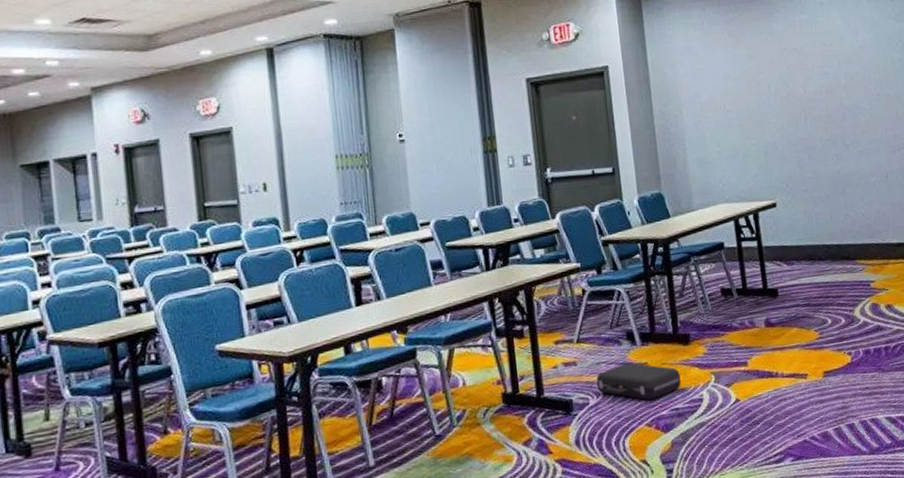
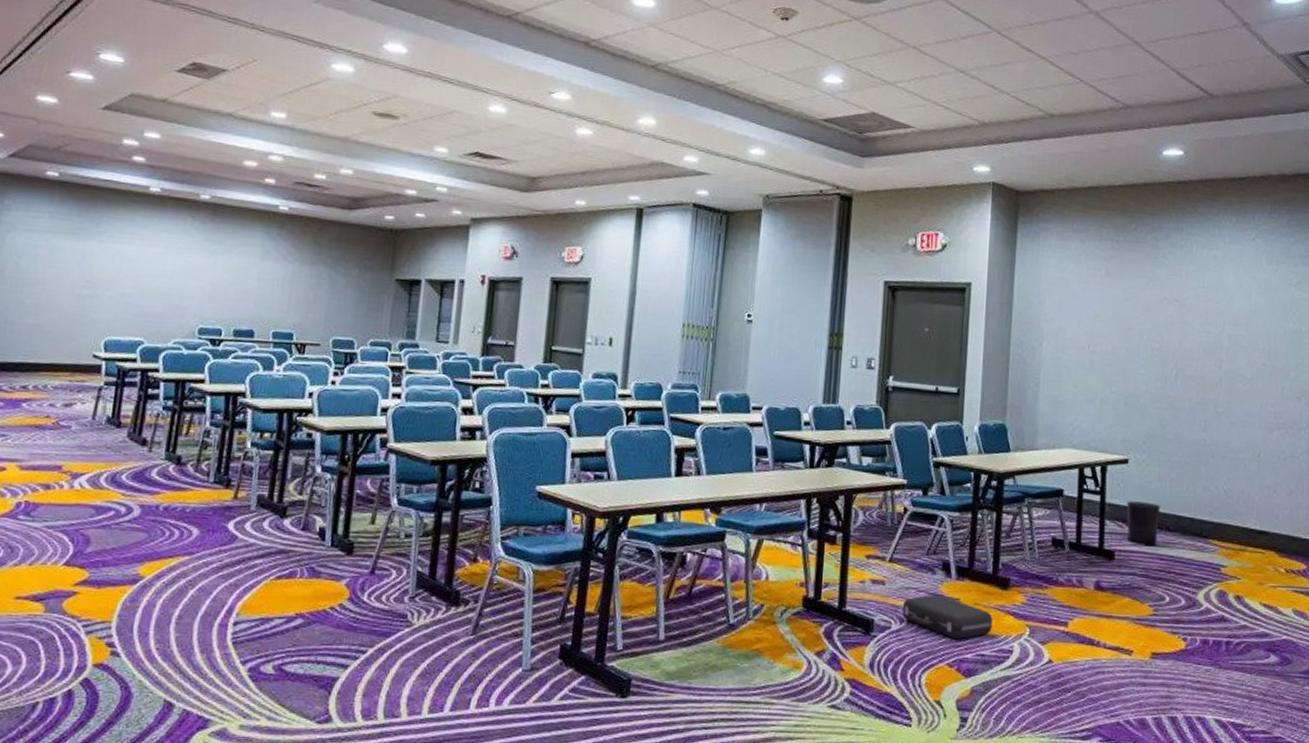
waste bin: none [780,238,813,279] -> present [1126,501,1161,547]

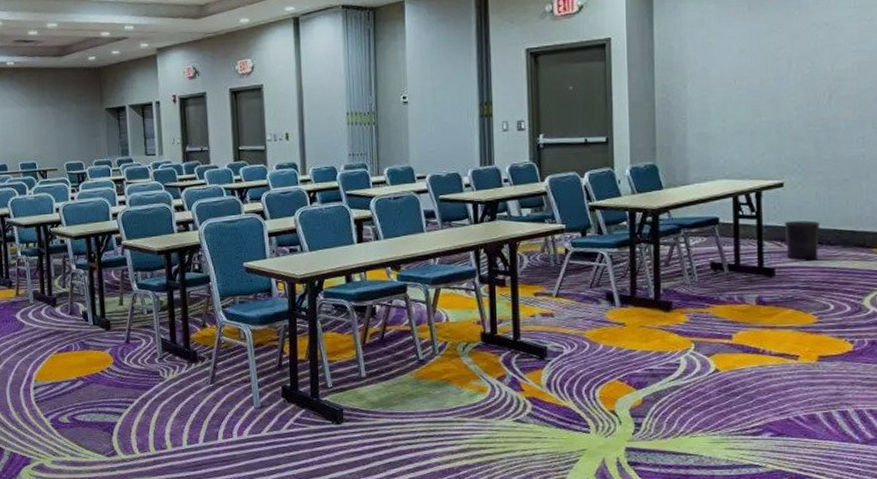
briefcase: present [902,594,993,640] -> none [571,321,658,358]

